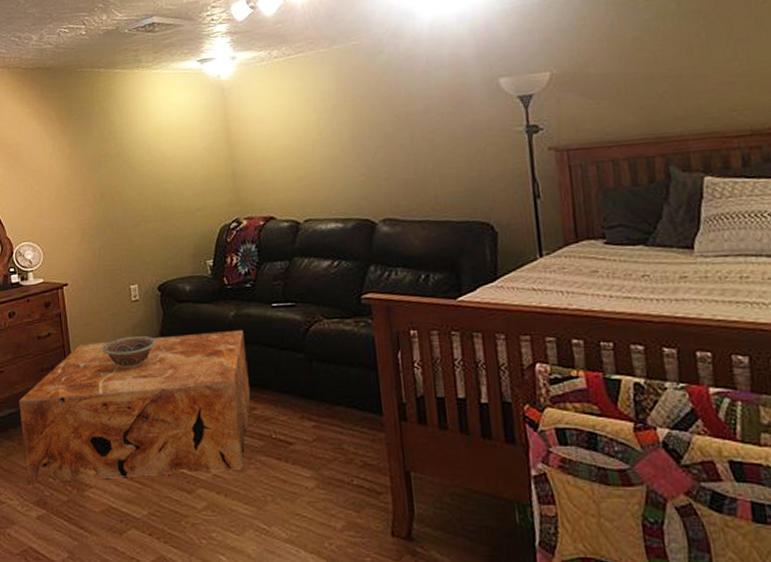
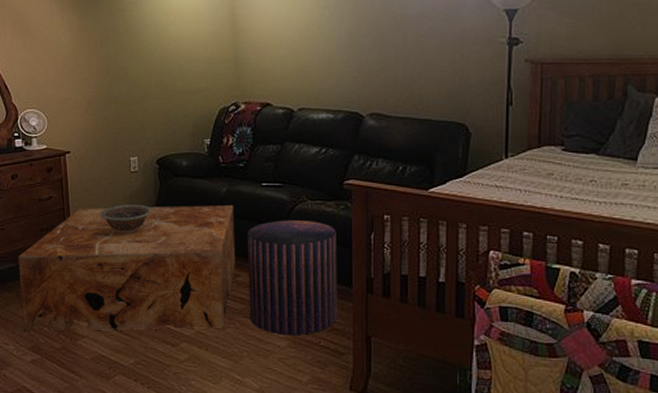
pouf: none [260,342,369,474] -> present [247,220,337,336]

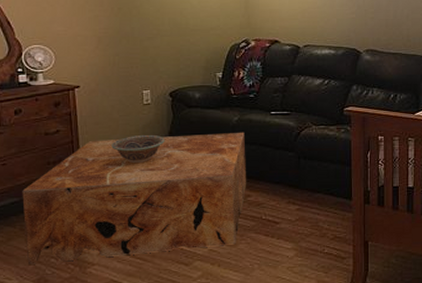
pouf: present [247,220,337,336] -> none [257,144,339,246]

